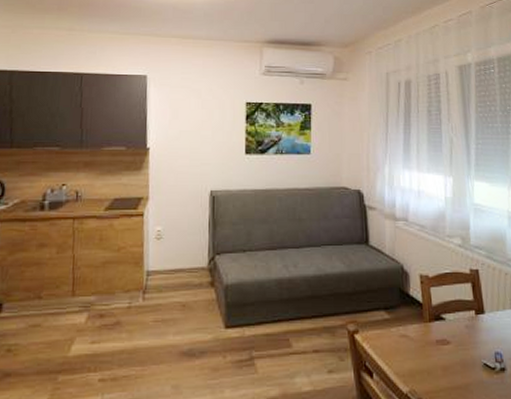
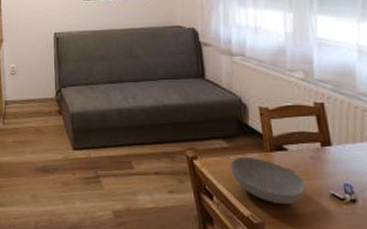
bowl: none [391,328,462,378] -> present [230,156,307,205]

